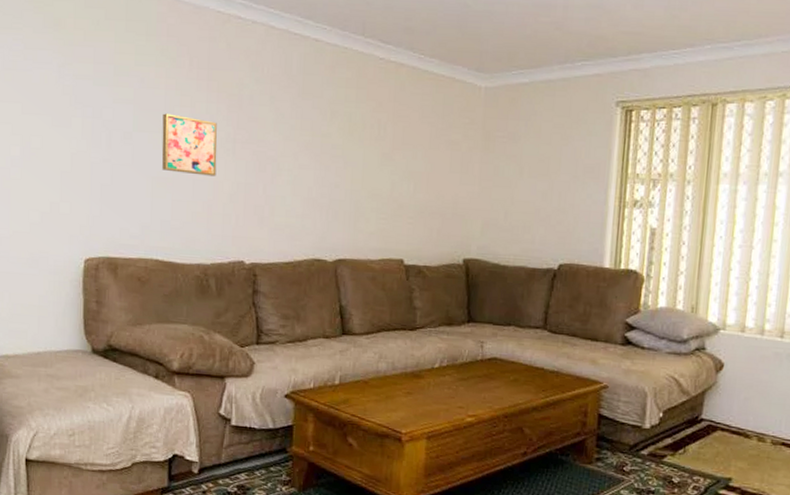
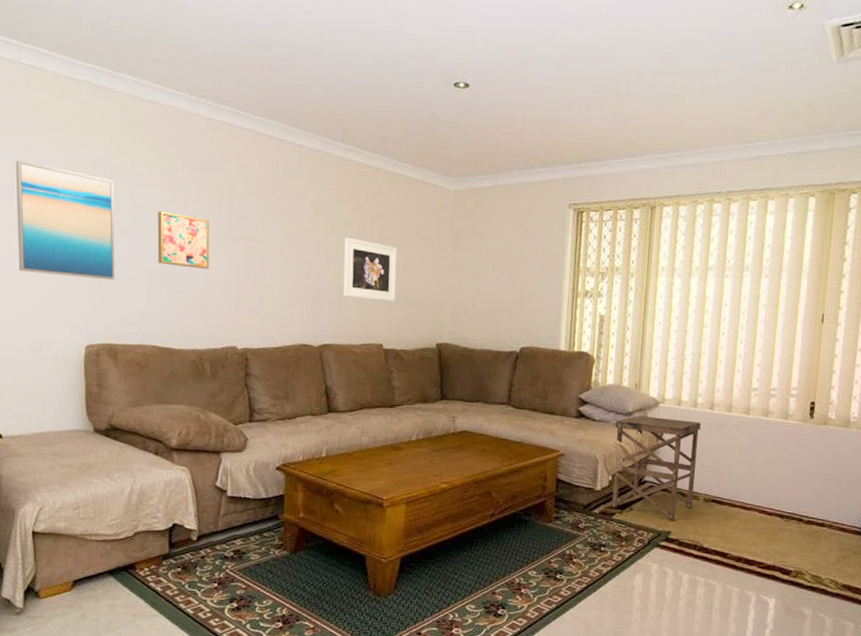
wall art: none [16,60,117,189] -> present [15,160,115,280]
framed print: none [360,140,422,213] -> present [343,237,398,302]
side table: none [662,343,769,465] -> present [611,416,701,520]

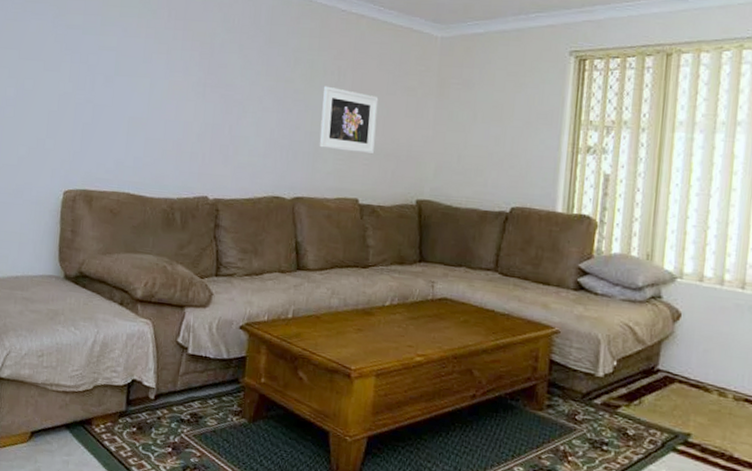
wall art: present [15,160,115,280] -> none [10,12,103,127]
wall art: present [157,211,210,269] -> none [138,59,190,117]
side table: present [611,416,701,520] -> none [616,291,729,420]

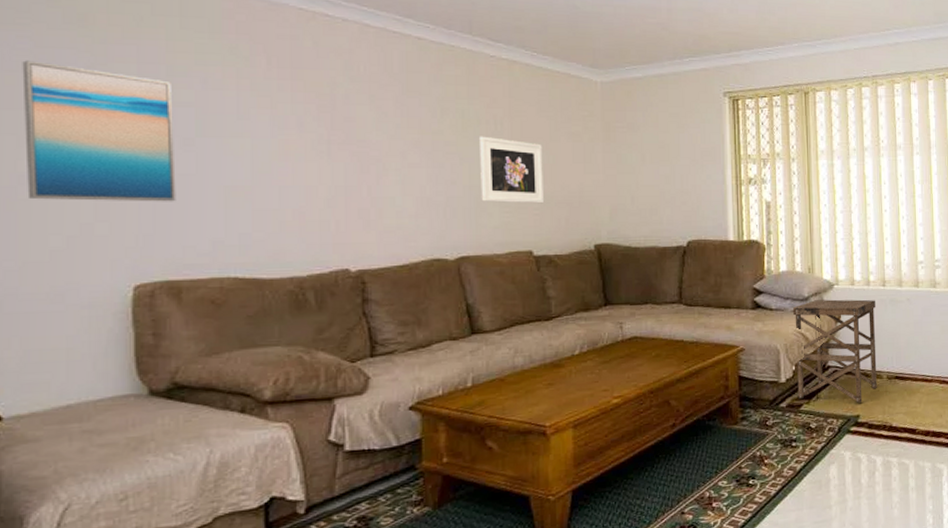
wall art: none [10,12,103,127] -> present [22,60,176,202]
side table: none [616,291,729,420] -> present [792,299,877,403]

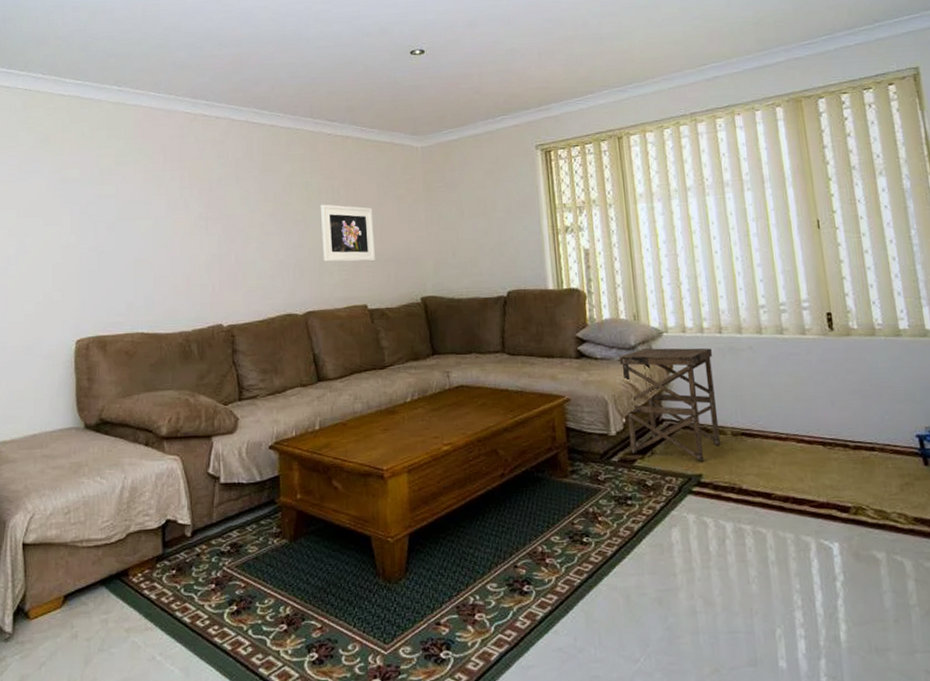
wall art: present [22,60,176,202] -> none [12,173,104,276]

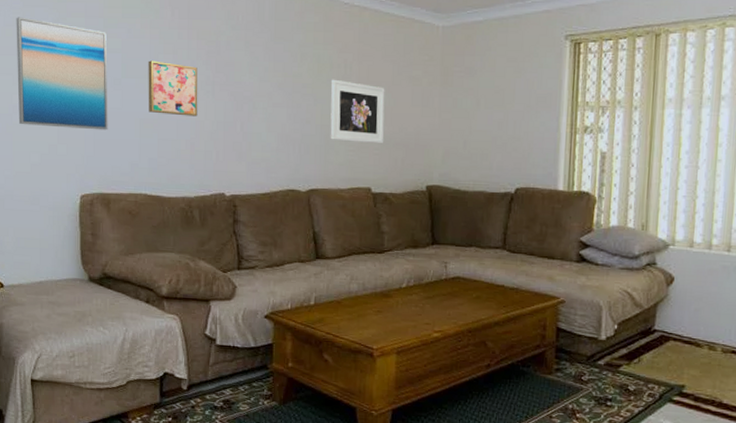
wall art: none [12,173,104,276] -> present [16,17,108,131]
wall art: none [142,202,192,253] -> present [148,60,198,116]
side table: present [618,348,721,461] -> none [617,259,717,373]

